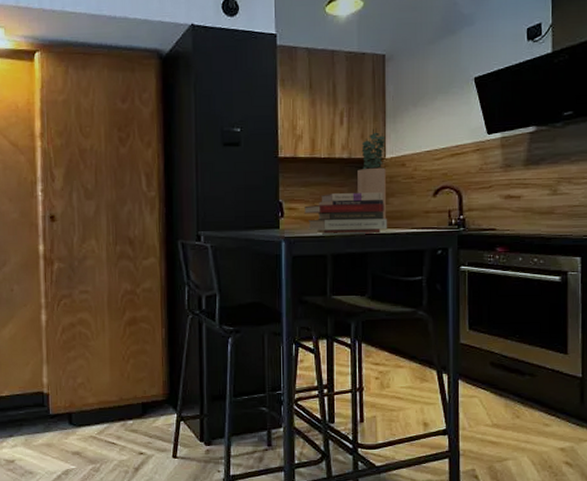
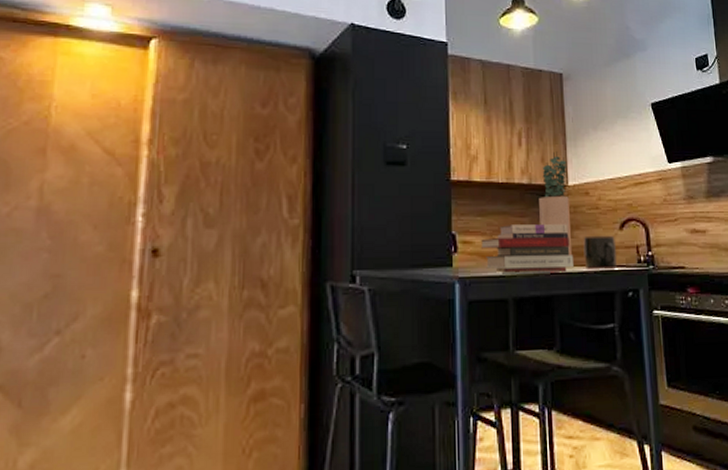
mug: none [397,201,429,232] -> present [583,235,617,271]

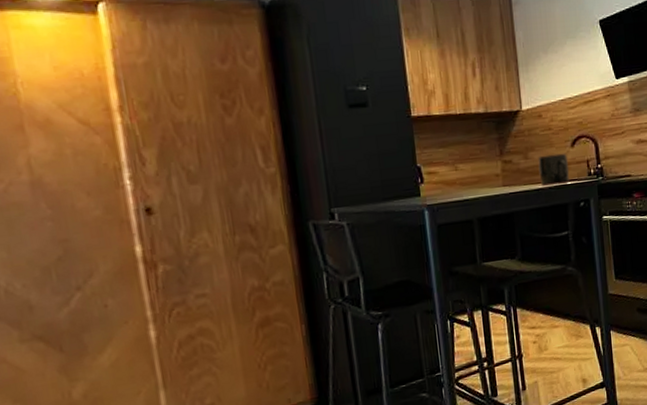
books: present [480,224,573,273] -> none [443,147,530,198]
vase: present [539,151,573,256] -> none [495,78,529,176]

